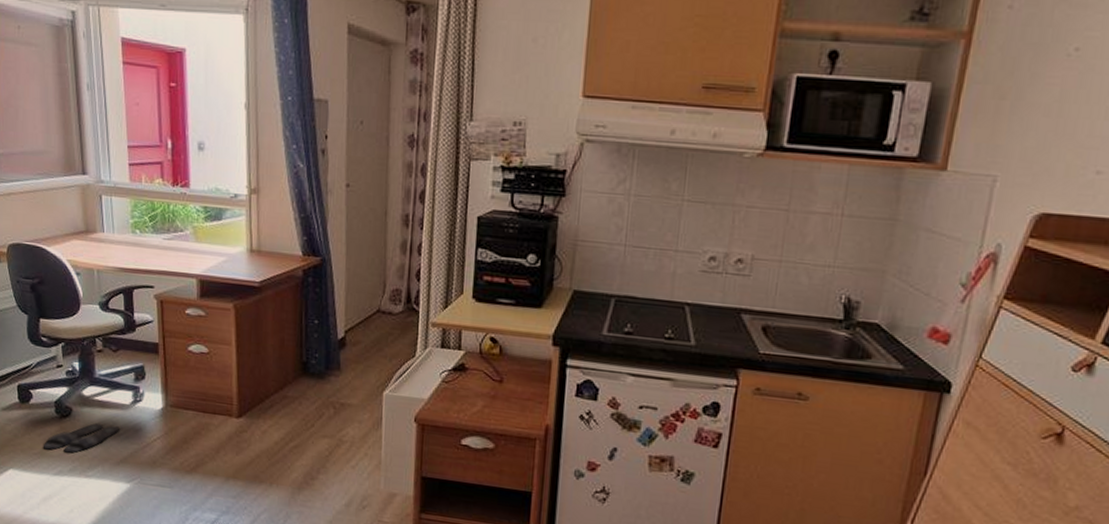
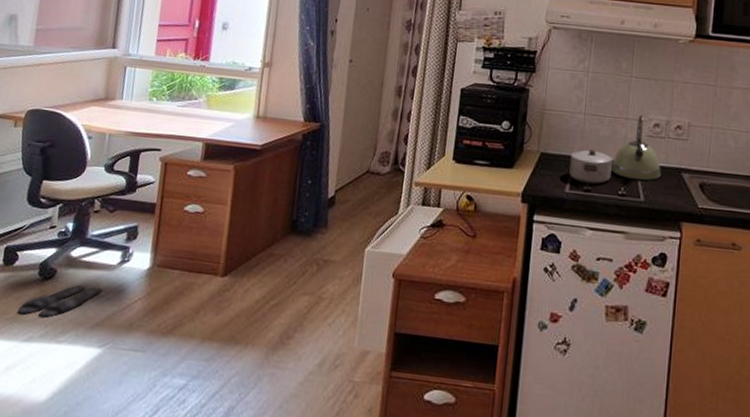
cooking pot: none [607,286,658,327] -> present [569,148,613,185]
kettle: none [655,246,717,323] -> present [610,115,662,181]

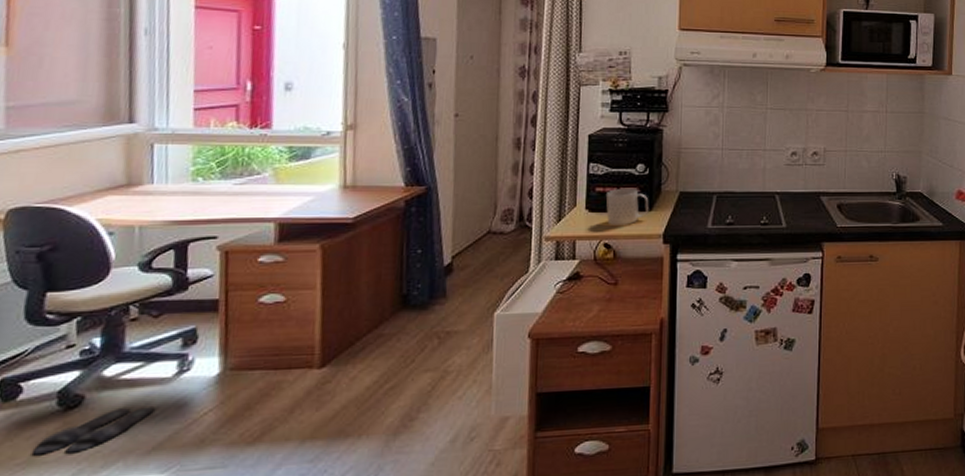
mug: none [471,142,511,181] -> present [605,187,649,227]
cooking pot: present [569,148,613,185] -> none [711,182,753,218]
kettle: present [610,115,662,181] -> none [751,145,802,208]

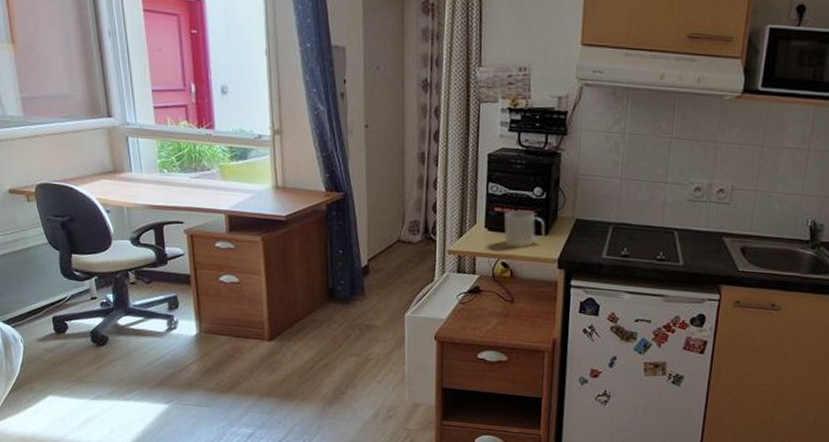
slippers: present [33,405,155,456] -> none [82,350,156,380]

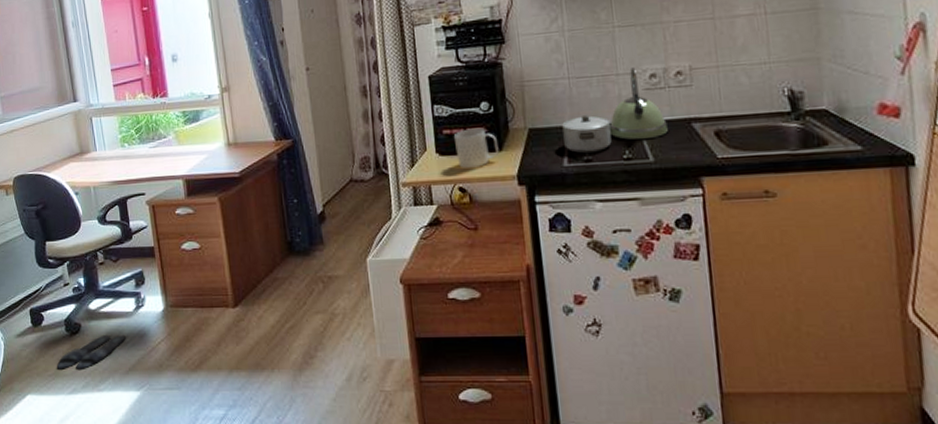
slippers: none [82,350,156,380] -> present [57,334,126,371]
cooking pot: none [606,214,651,250] -> present [562,114,612,154]
kettle: none [648,178,702,246] -> present [608,67,669,141]

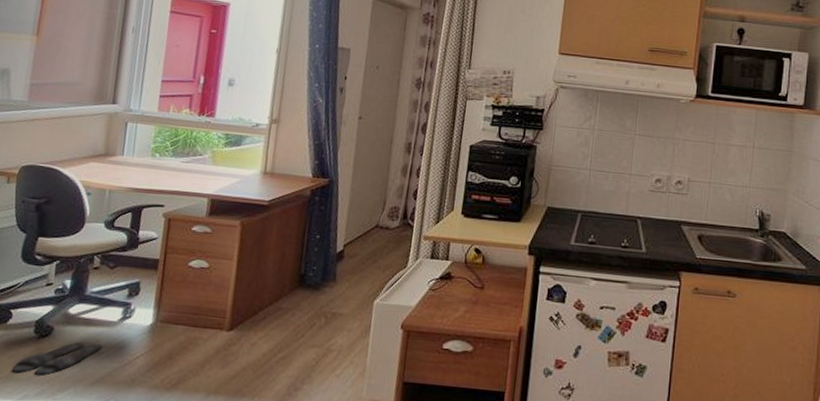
mug: present [453,127,499,170] -> none [479,197,519,234]
cooking pot: present [562,114,612,154] -> none [575,203,616,237]
kettle: present [608,67,669,141] -> none [614,171,663,234]

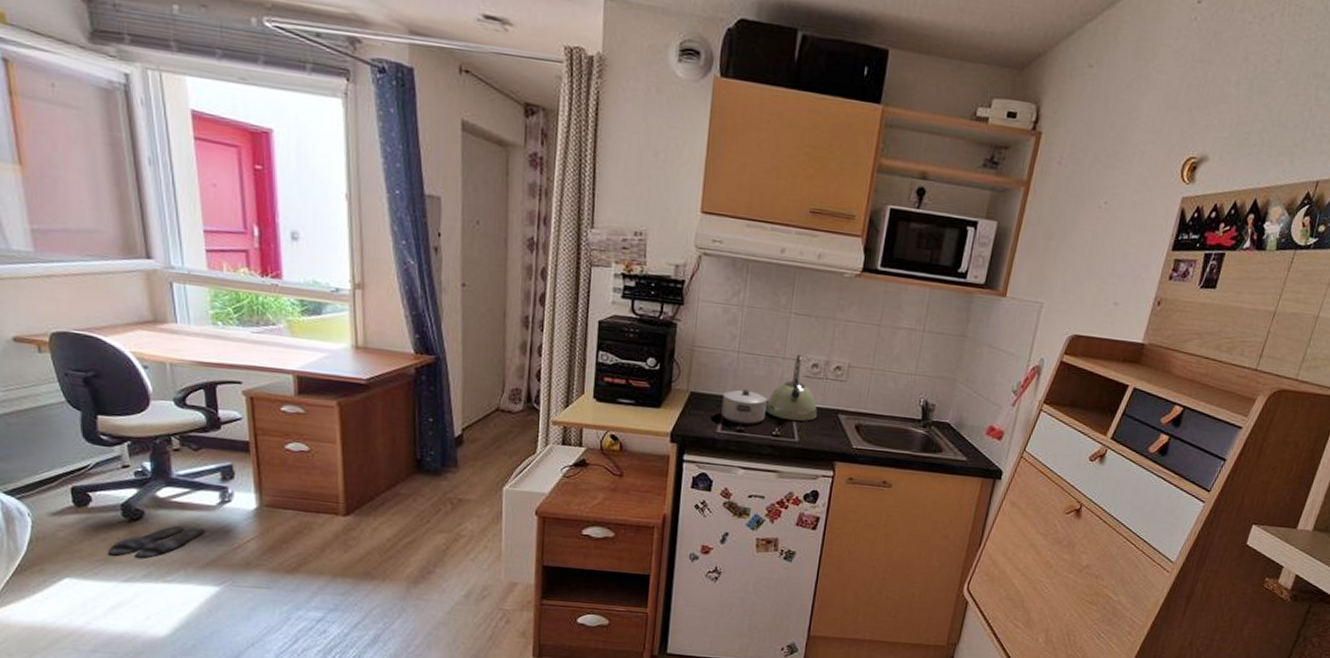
cooking pot: none [575,203,616,237] -> present [721,388,767,425]
kettle: none [614,171,663,234] -> present [764,354,818,422]

